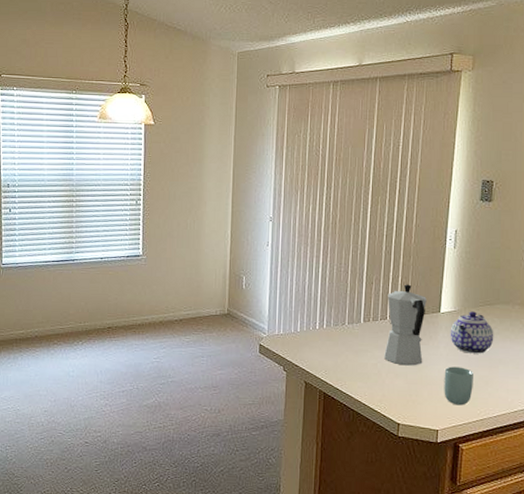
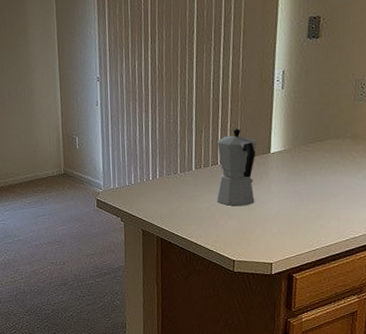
cup: present [444,366,473,406] -> none [276,203,305,239]
teapot: present [450,311,494,354] -> none [280,149,325,190]

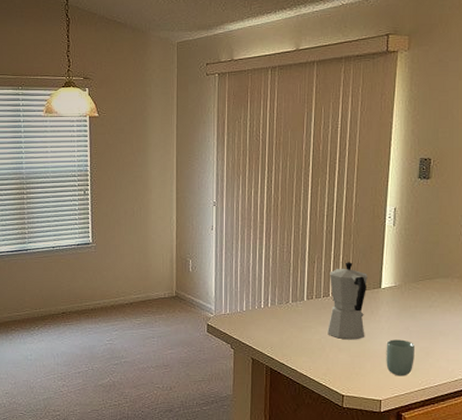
cup: none [276,203,305,239] -> present [386,339,414,376]

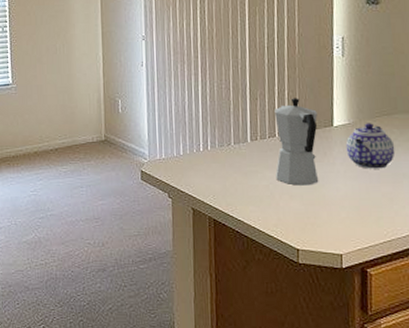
cup: present [386,339,414,376] -> none [343,184,377,226]
teapot: none [391,286,434,327] -> present [345,123,395,169]

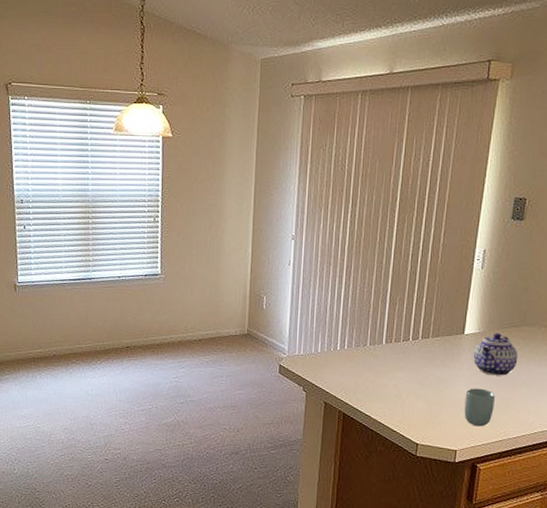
moka pot: present [275,98,319,186] -> none [405,305,451,387]
cup: none [343,184,377,226] -> present [464,388,495,427]

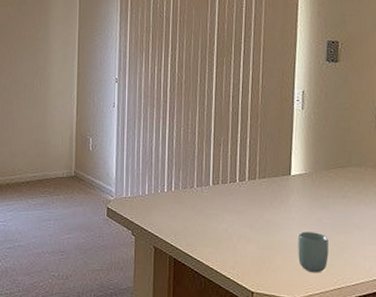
teapot: present [473,333,518,376] -> none [302,174,348,219]

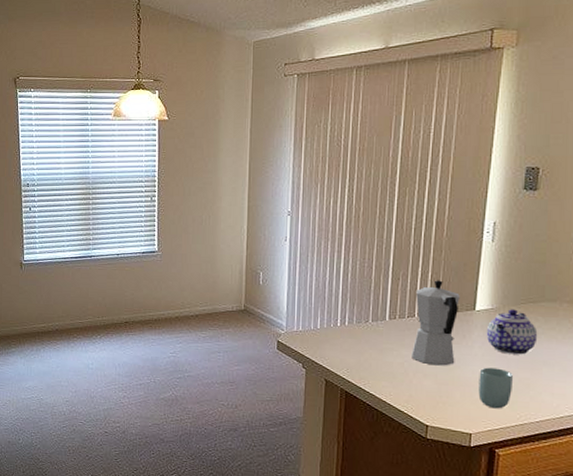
moka pot: none [235,146,276,231] -> present [411,280,460,366]
teapot: none [302,174,348,219] -> present [486,309,538,355]

